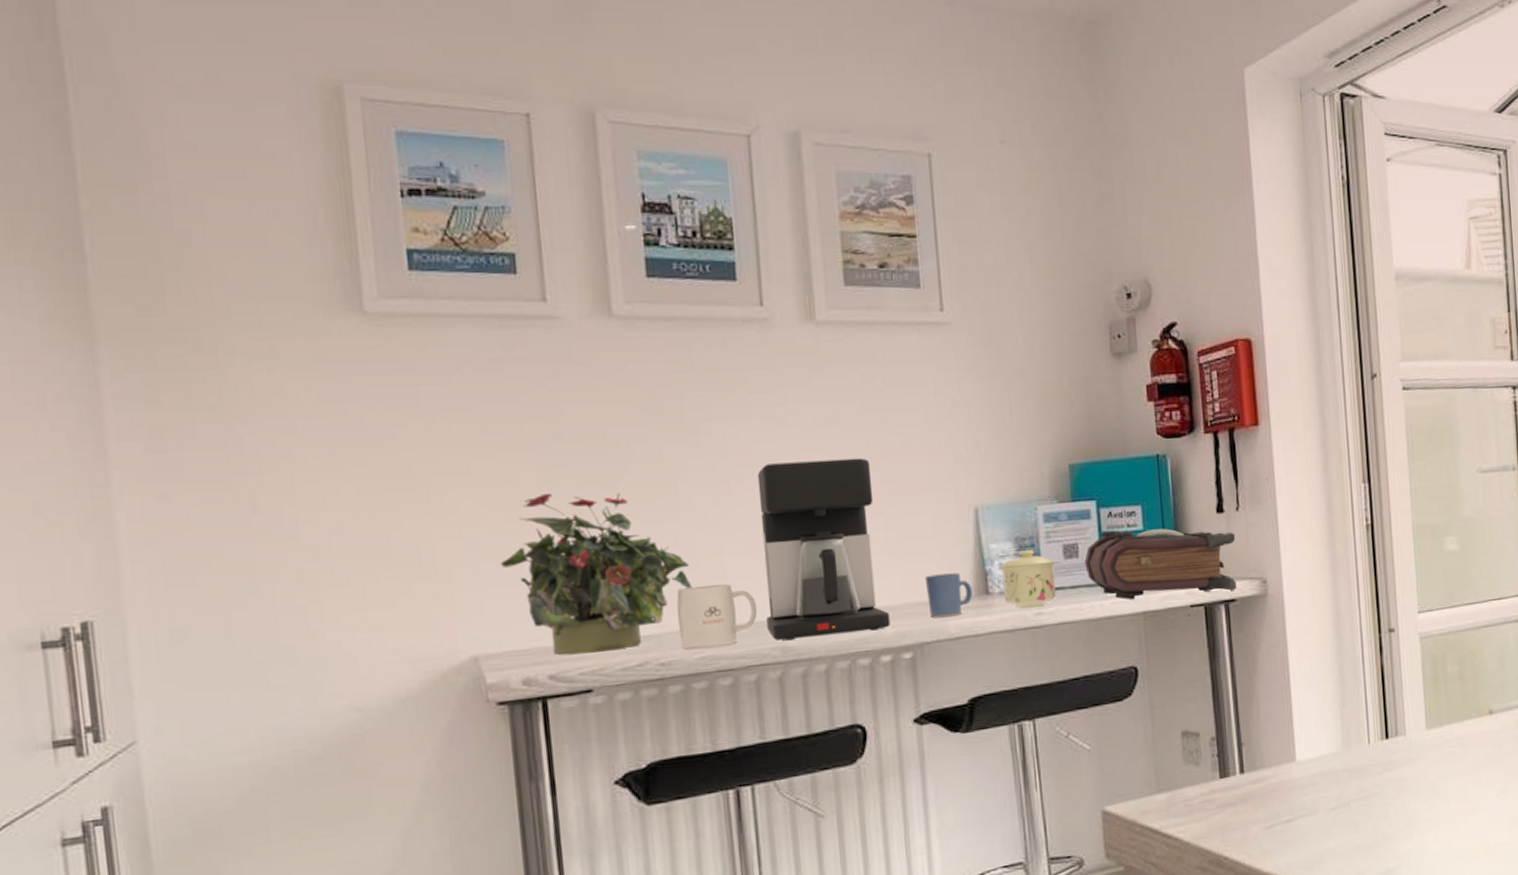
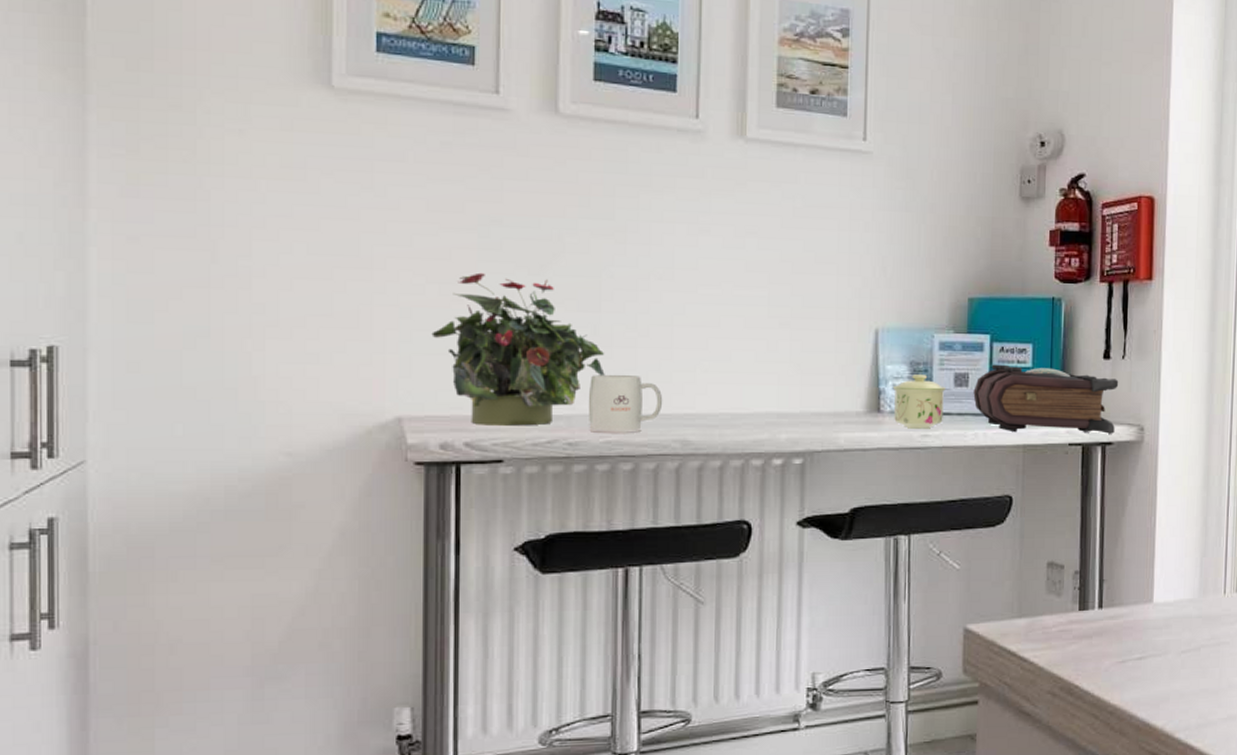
coffee maker: present [757,458,890,641] -> none [670,267,785,435]
mug: present [924,572,973,619] -> none [821,388,866,430]

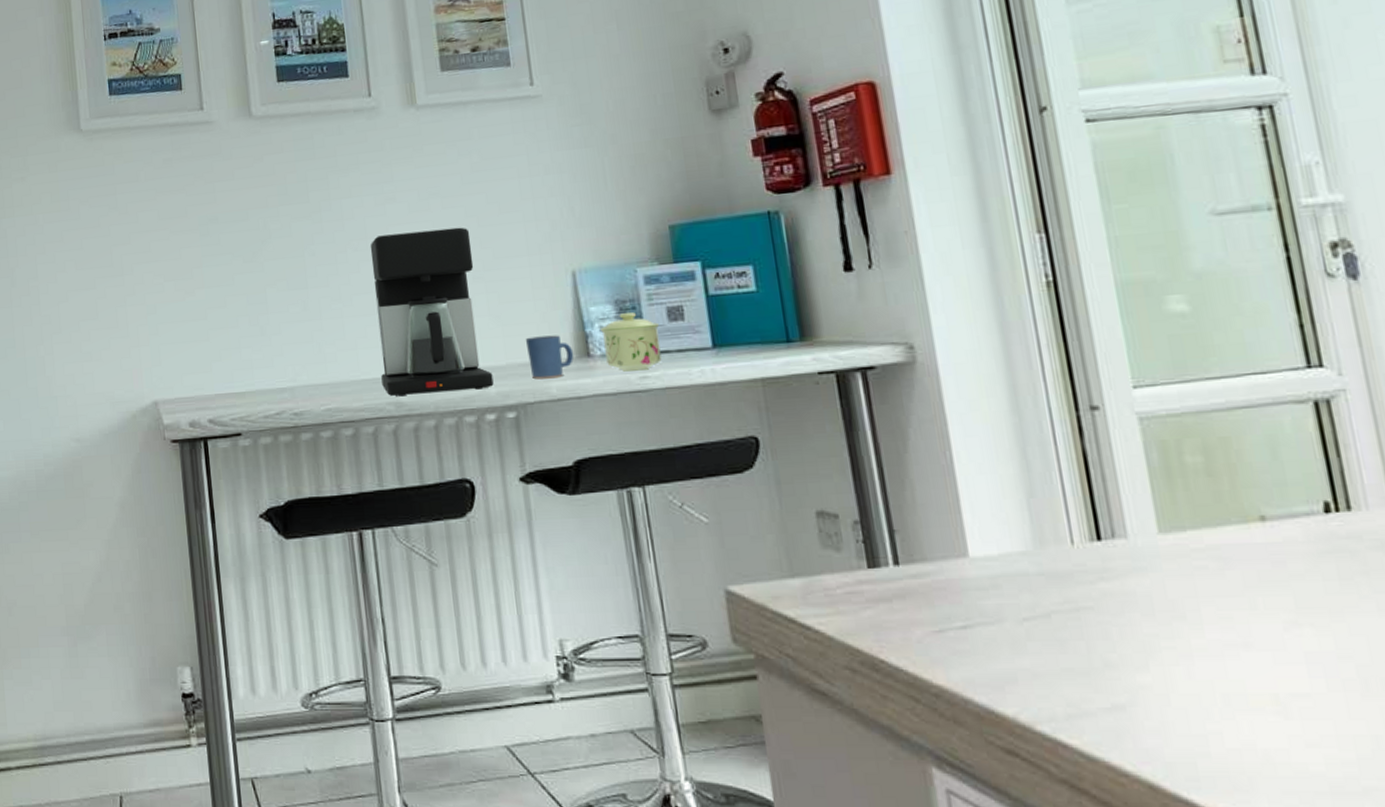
potted plant: present [431,272,605,426] -> none [173,265,318,403]
mug: present [588,374,663,434] -> none [306,343,374,403]
coffee maker: none [670,267,785,435] -> present [370,227,494,397]
mug: none [821,388,866,430] -> present [525,335,574,380]
book: present [973,364,1119,434] -> none [691,289,875,365]

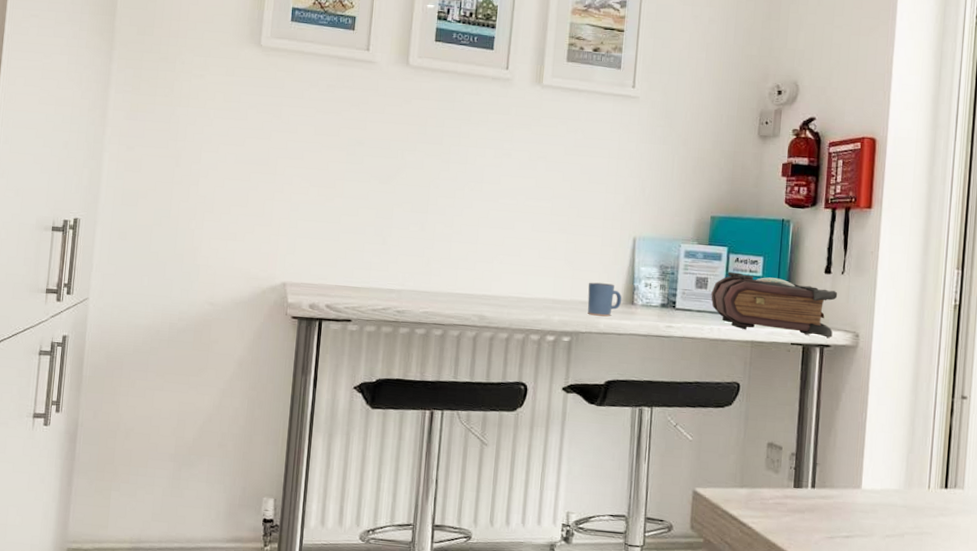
coffee maker: present [370,227,494,397] -> none [472,182,563,316]
sugar bowl: present [599,312,662,371] -> none [644,276,688,321]
book: none [691,289,875,365] -> present [711,272,838,338]

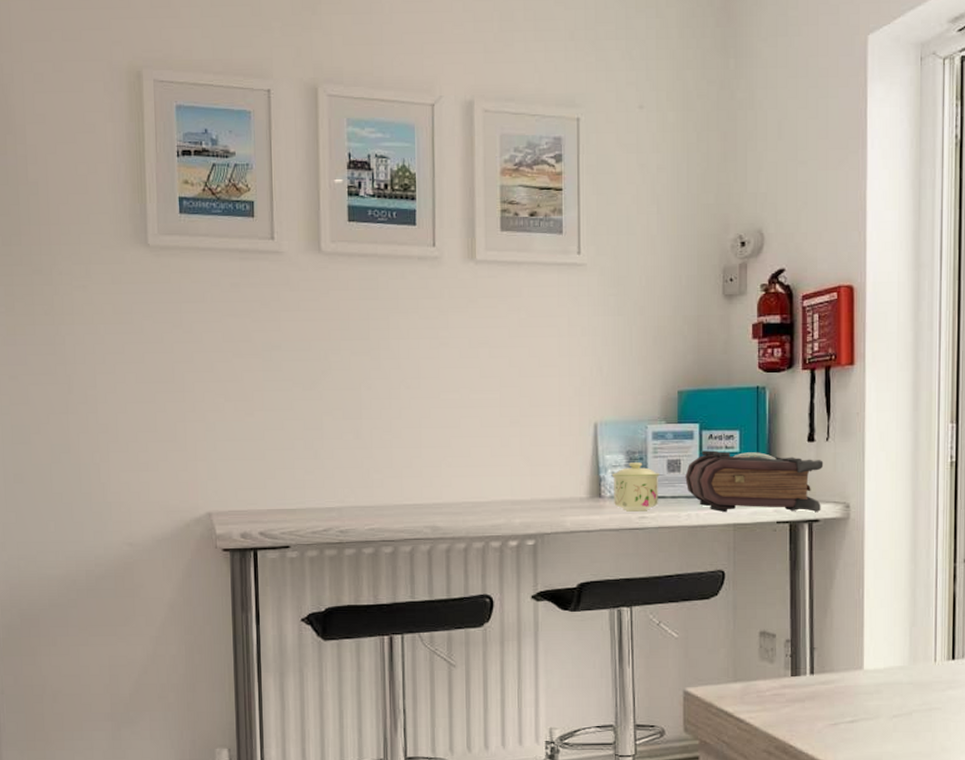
mug: present [587,282,622,317] -> none [549,477,588,514]
sugar bowl: none [644,276,688,321] -> present [611,462,659,511]

